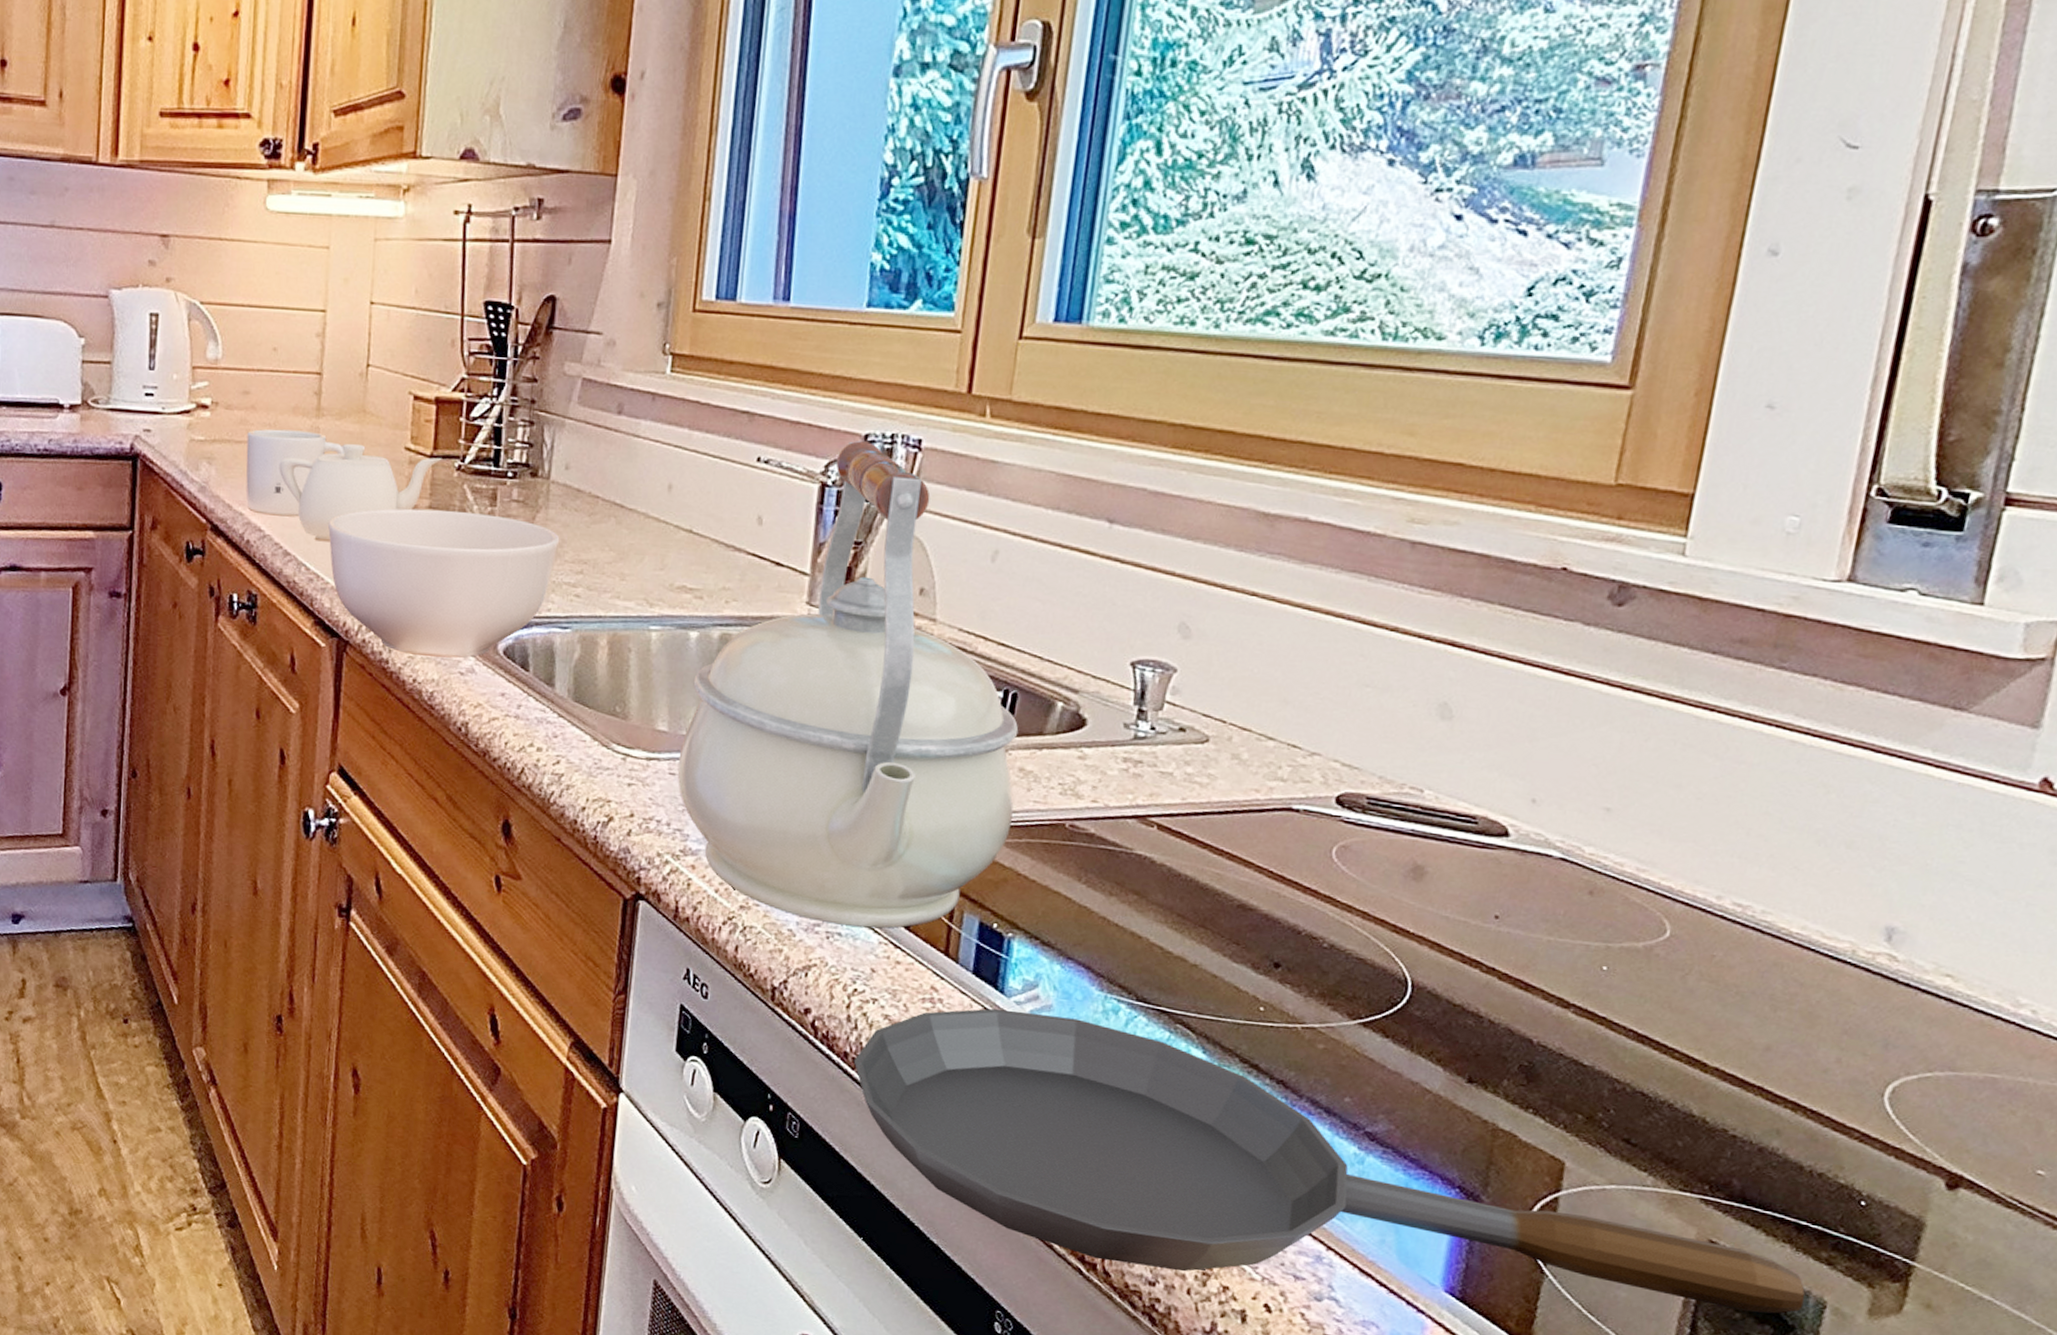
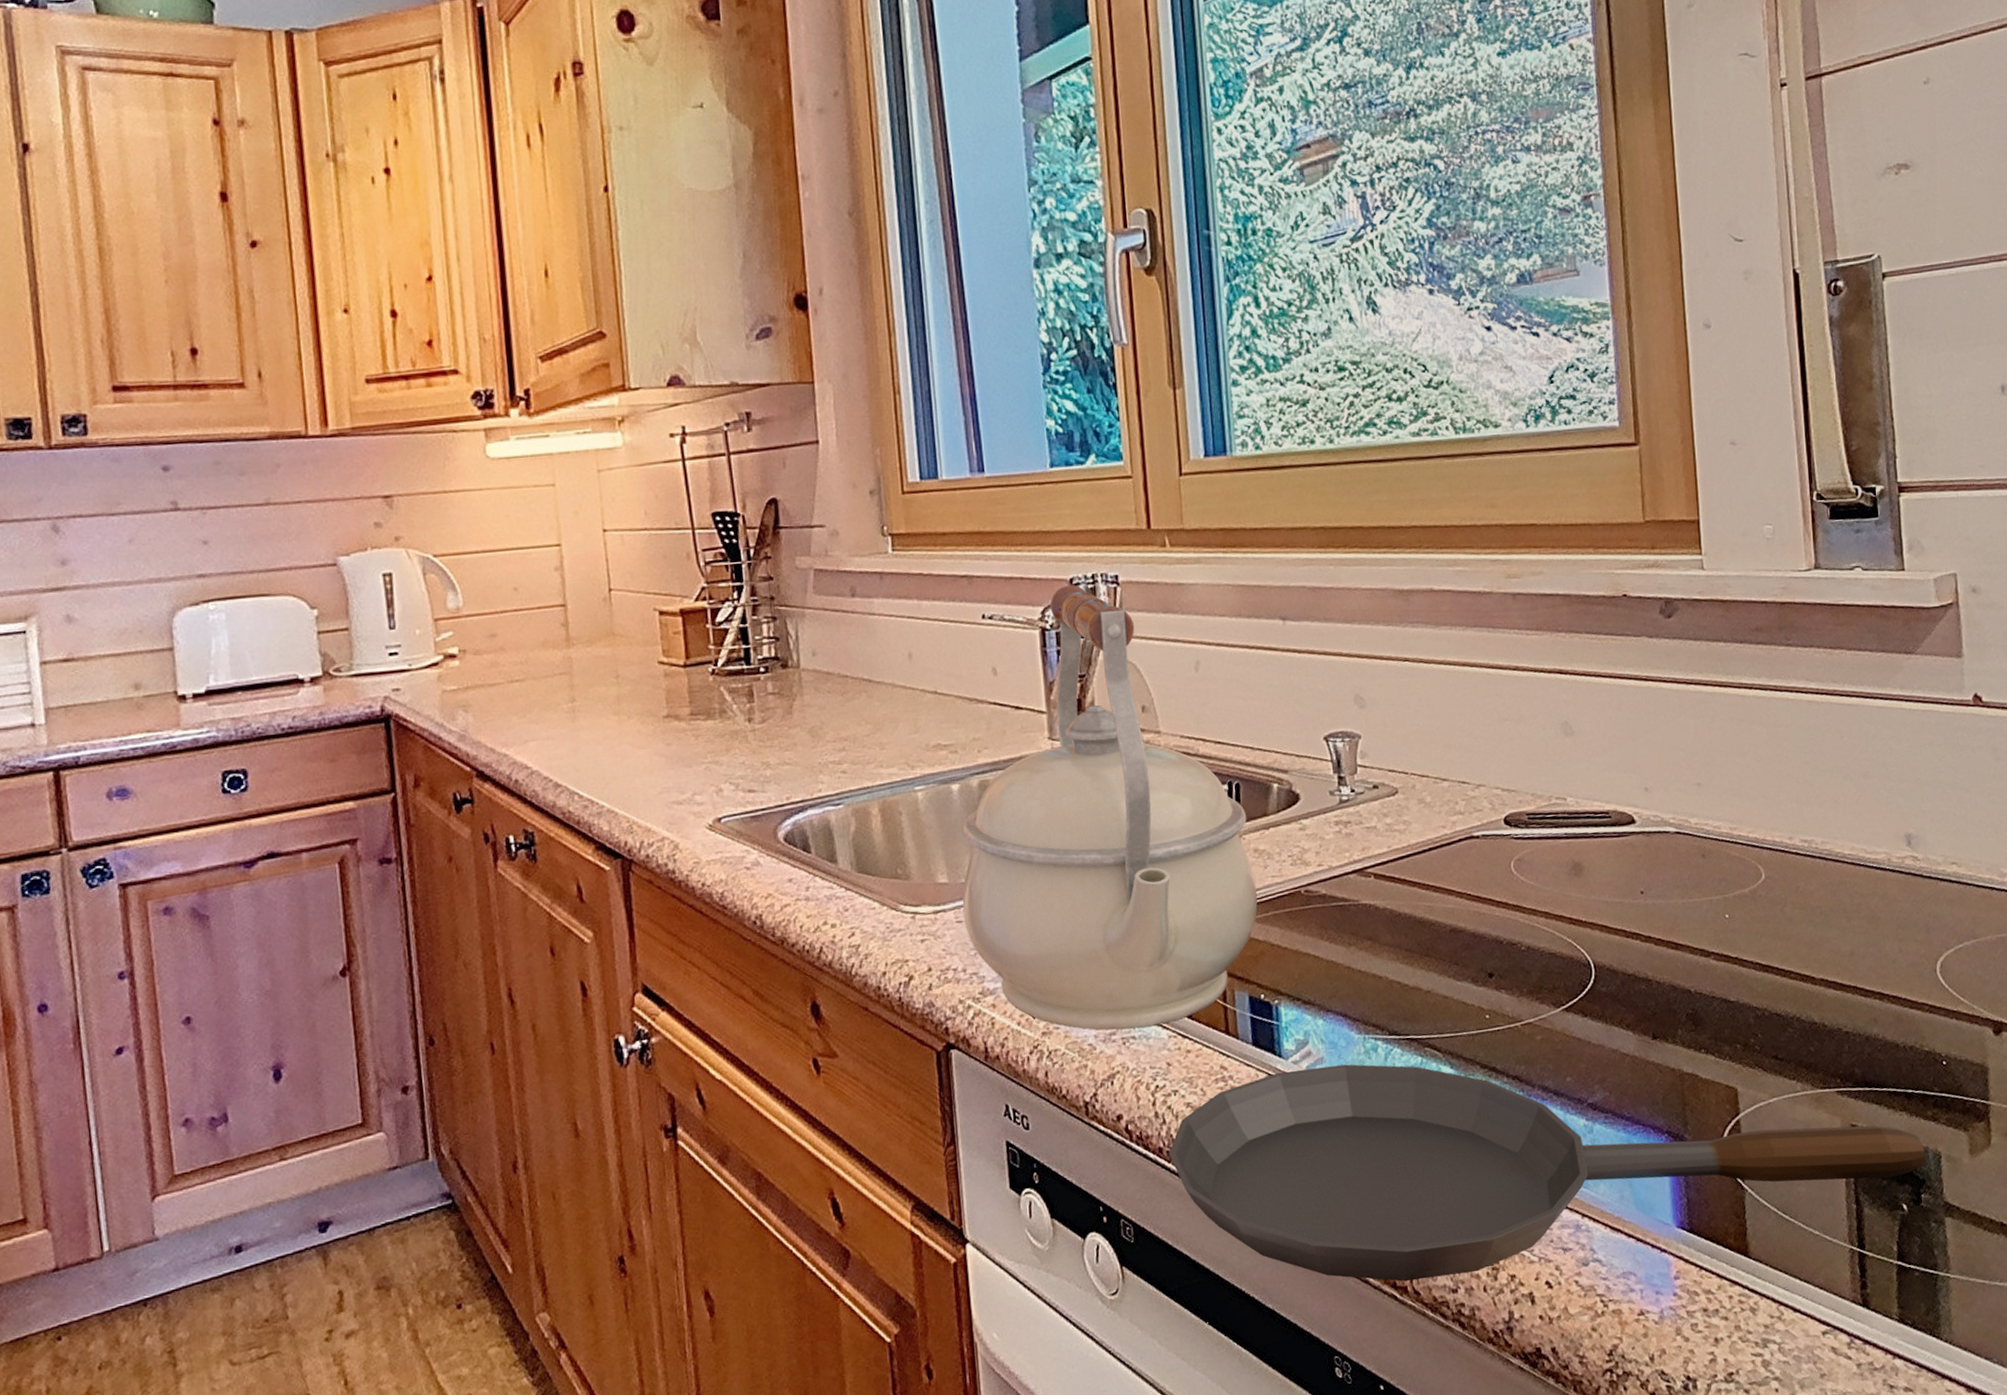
mug: present [245,428,344,517] -> none [500,662,600,752]
teapot: present [279,443,442,542] -> none [536,666,696,768]
bowl: present [327,508,560,658] -> none [593,710,819,860]

